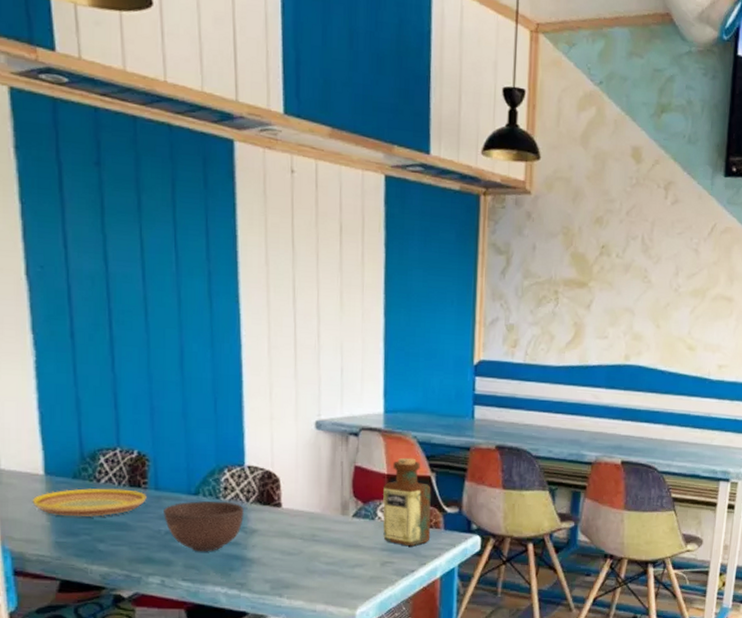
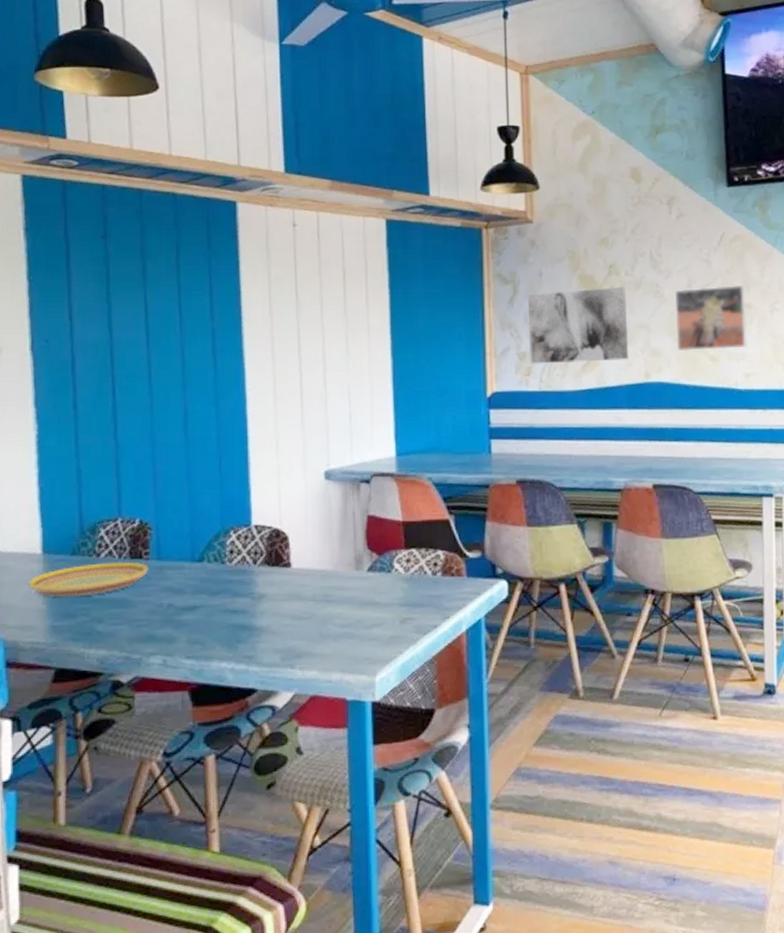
bowl: present [164,500,244,552] -> none [166,566,251,625]
bottle: present [383,457,431,547] -> none [399,501,453,599]
wall art: none [517,266,615,341] -> present [527,287,629,364]
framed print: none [658,276,728,340] -> present [675,286,747,352]

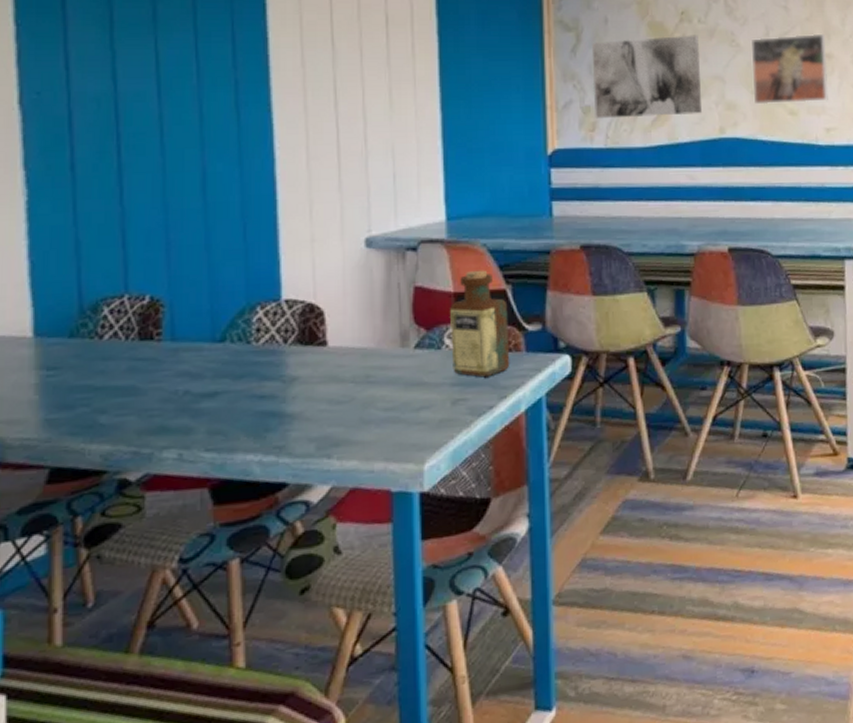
plate: present [28,562,148,597] -> none [17,344,161,386]
bottle: none [399,501,453,599] -> present [450,270,510,377]

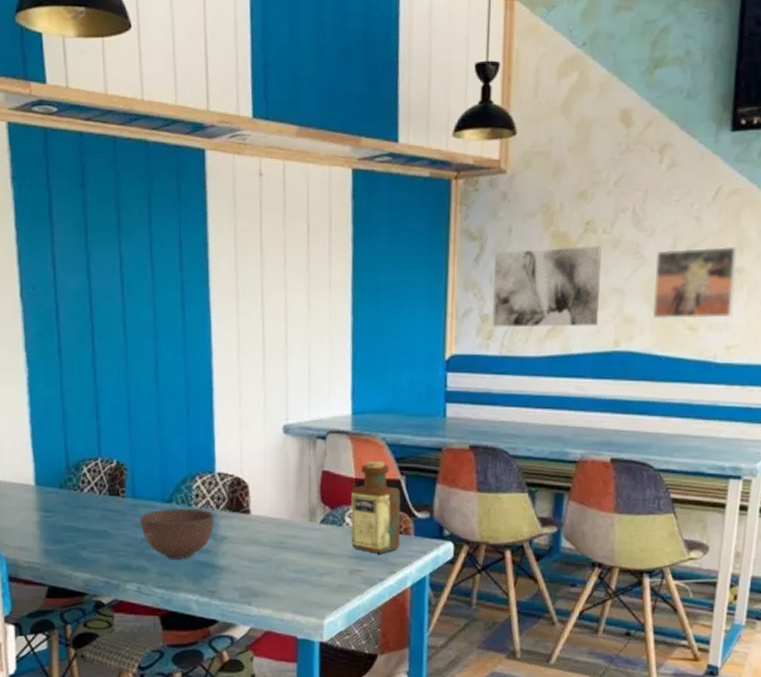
bowl: none [182,346,281,413] -> present [140,508,214,559]

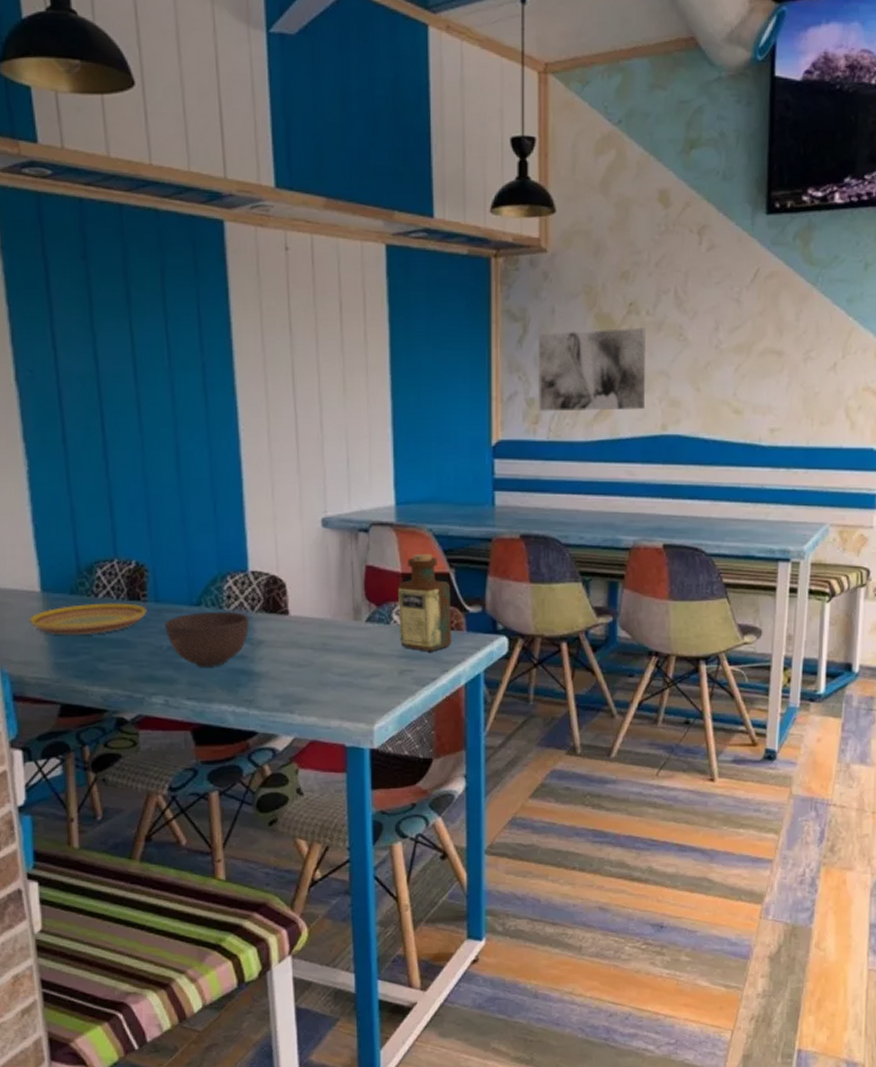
plate: none [24,497,124,526] -> present [29,603,147,636]
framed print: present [653,247,737,320] -> none [699,329,778,403]

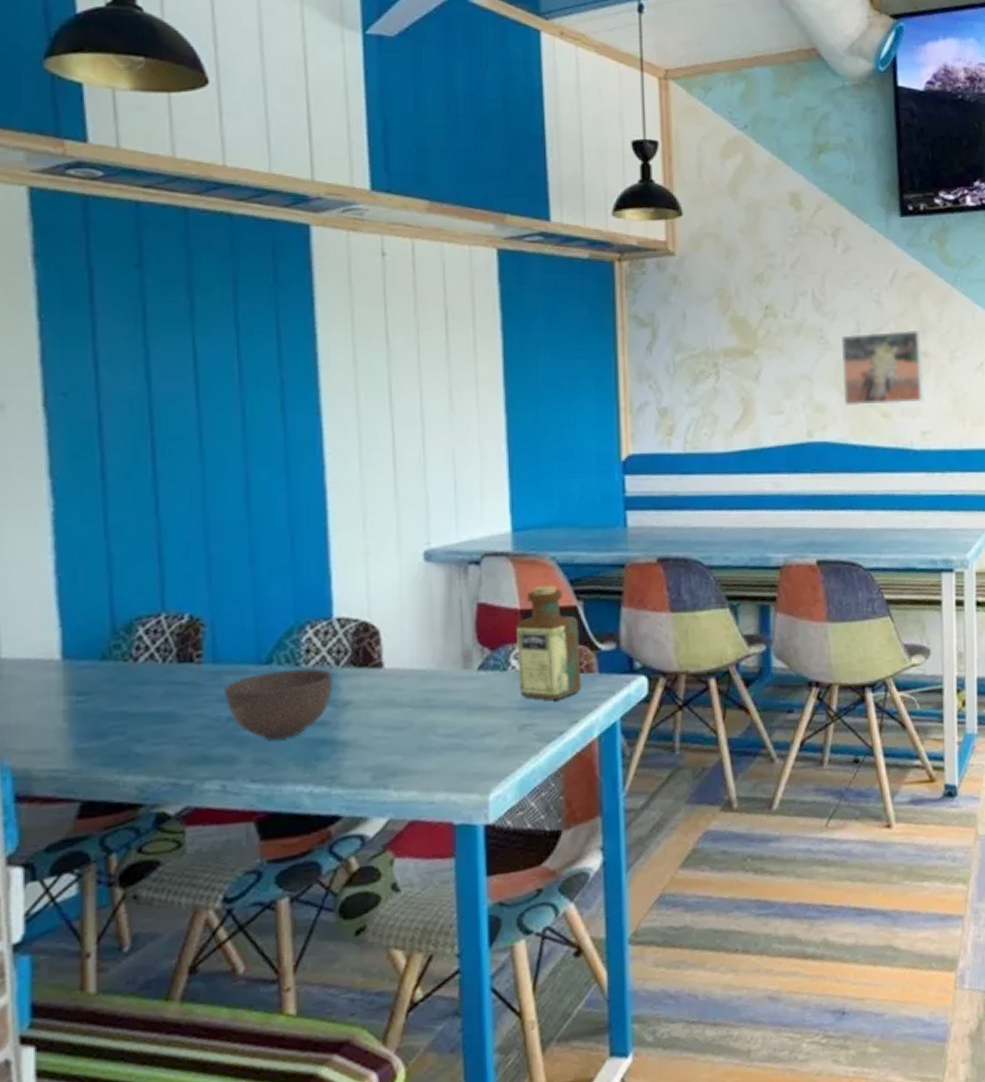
plate: present [29,603,147,636] -> none [43,666,201,713]
wall art: present [537,327,646,412] -> none [668,331,789,422]
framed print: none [699,329,778,403] -> present [841,331,924,407]

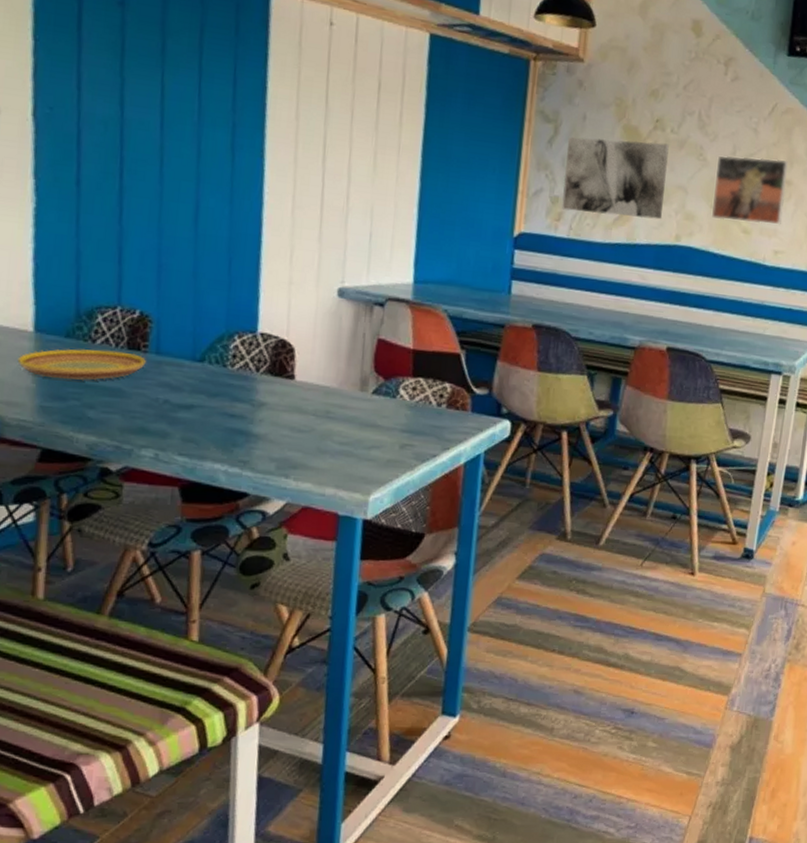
plate: none [43,666,201,713] -> present [17,349,146,381]
bowl: present [225,668,333,740] -> none [163,368,253,425]
bottle: present [516,585,582,701] -> none [404,332,460,429]
wall art: none [668,331,789,422] -> present [562,137,669,220]

